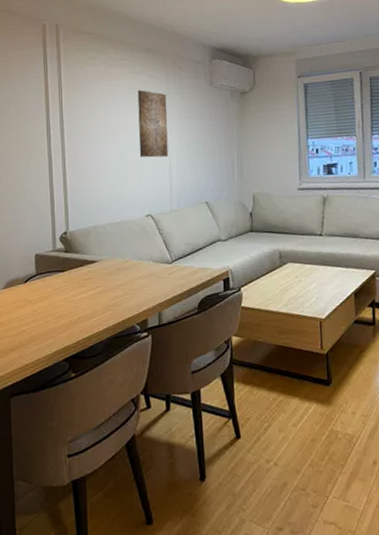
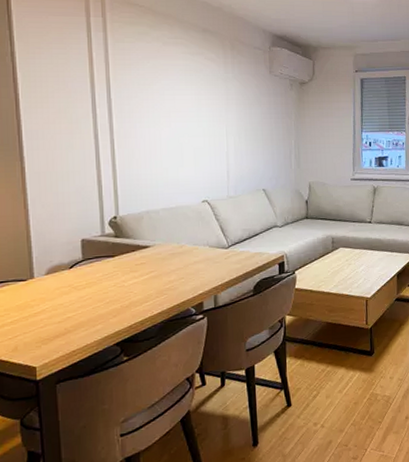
wall art: present [137,90,169,158] -> none [193,72,226,143]

